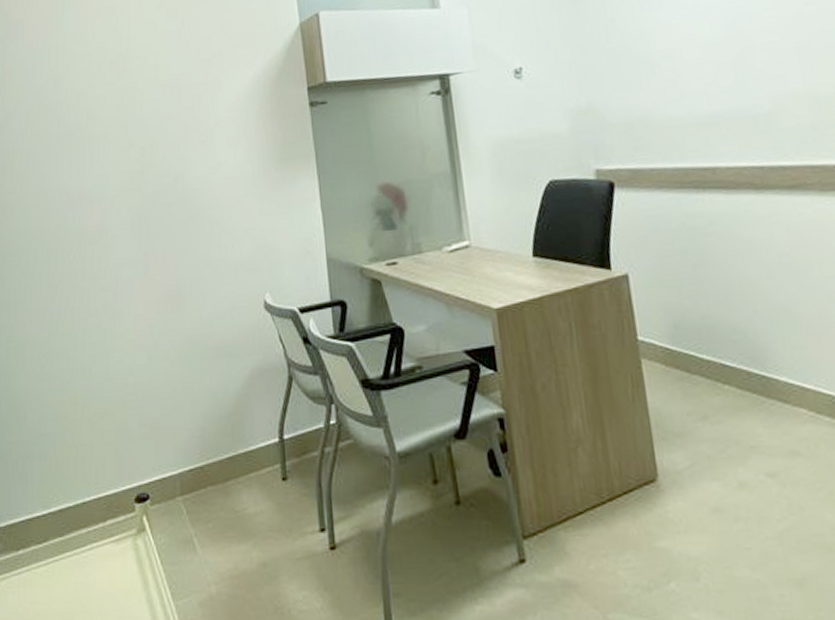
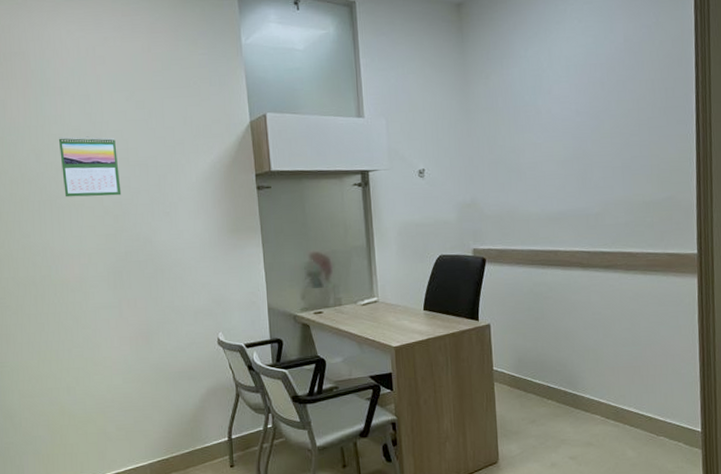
calendar: none [80,54,150,129] -> present [58,136,122,197]

